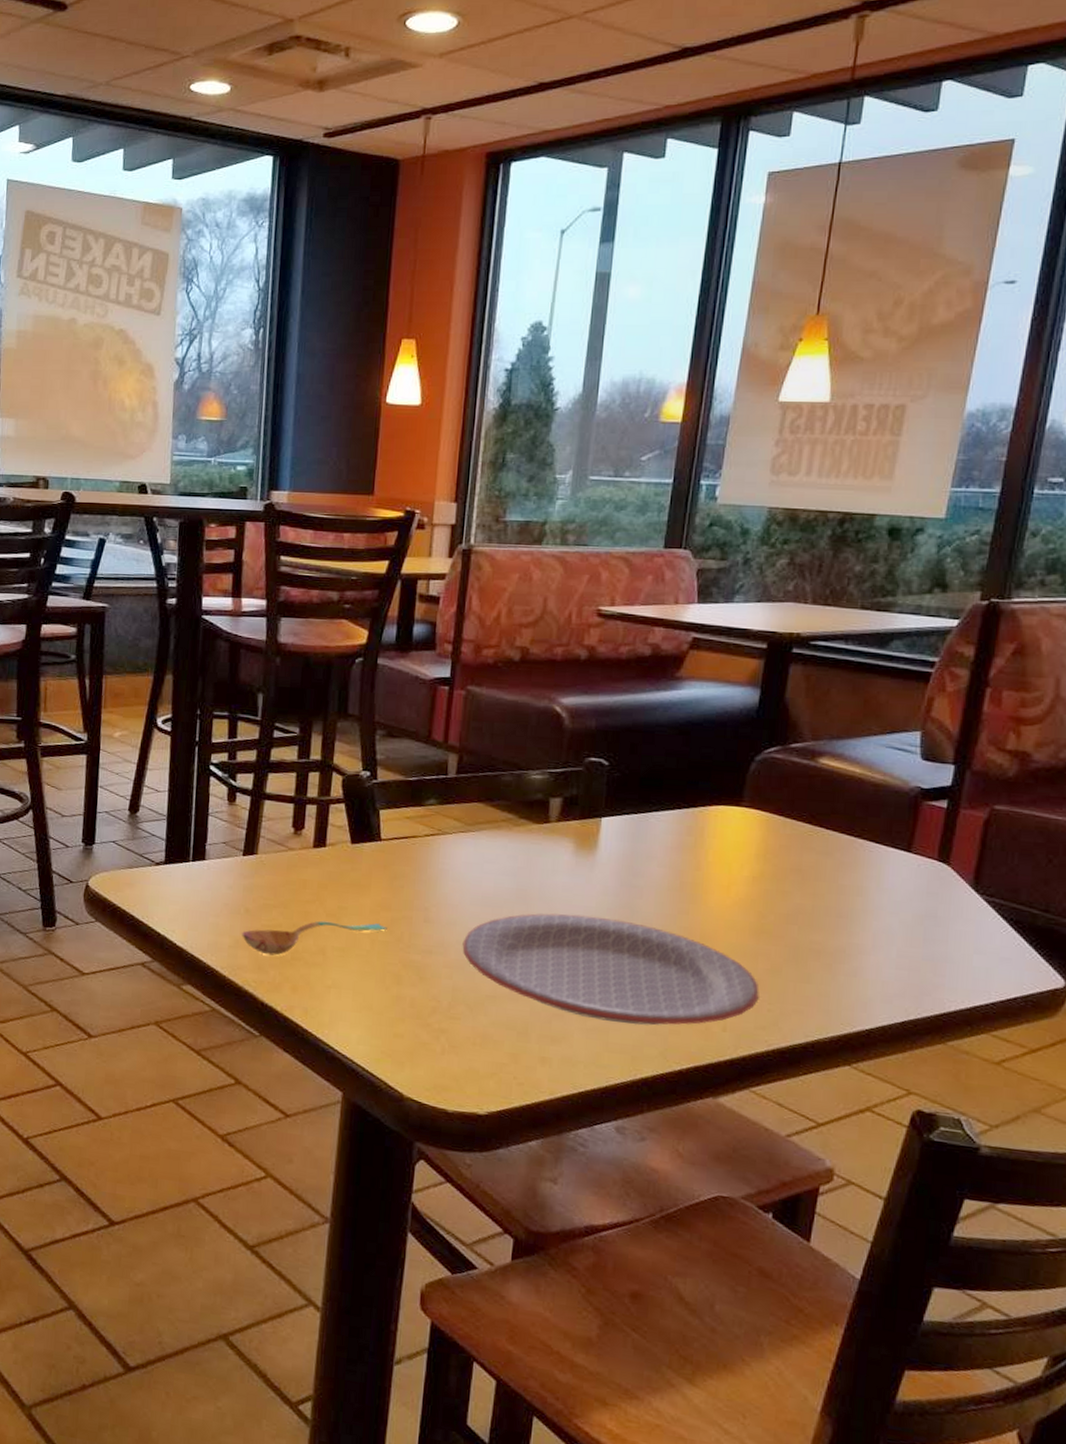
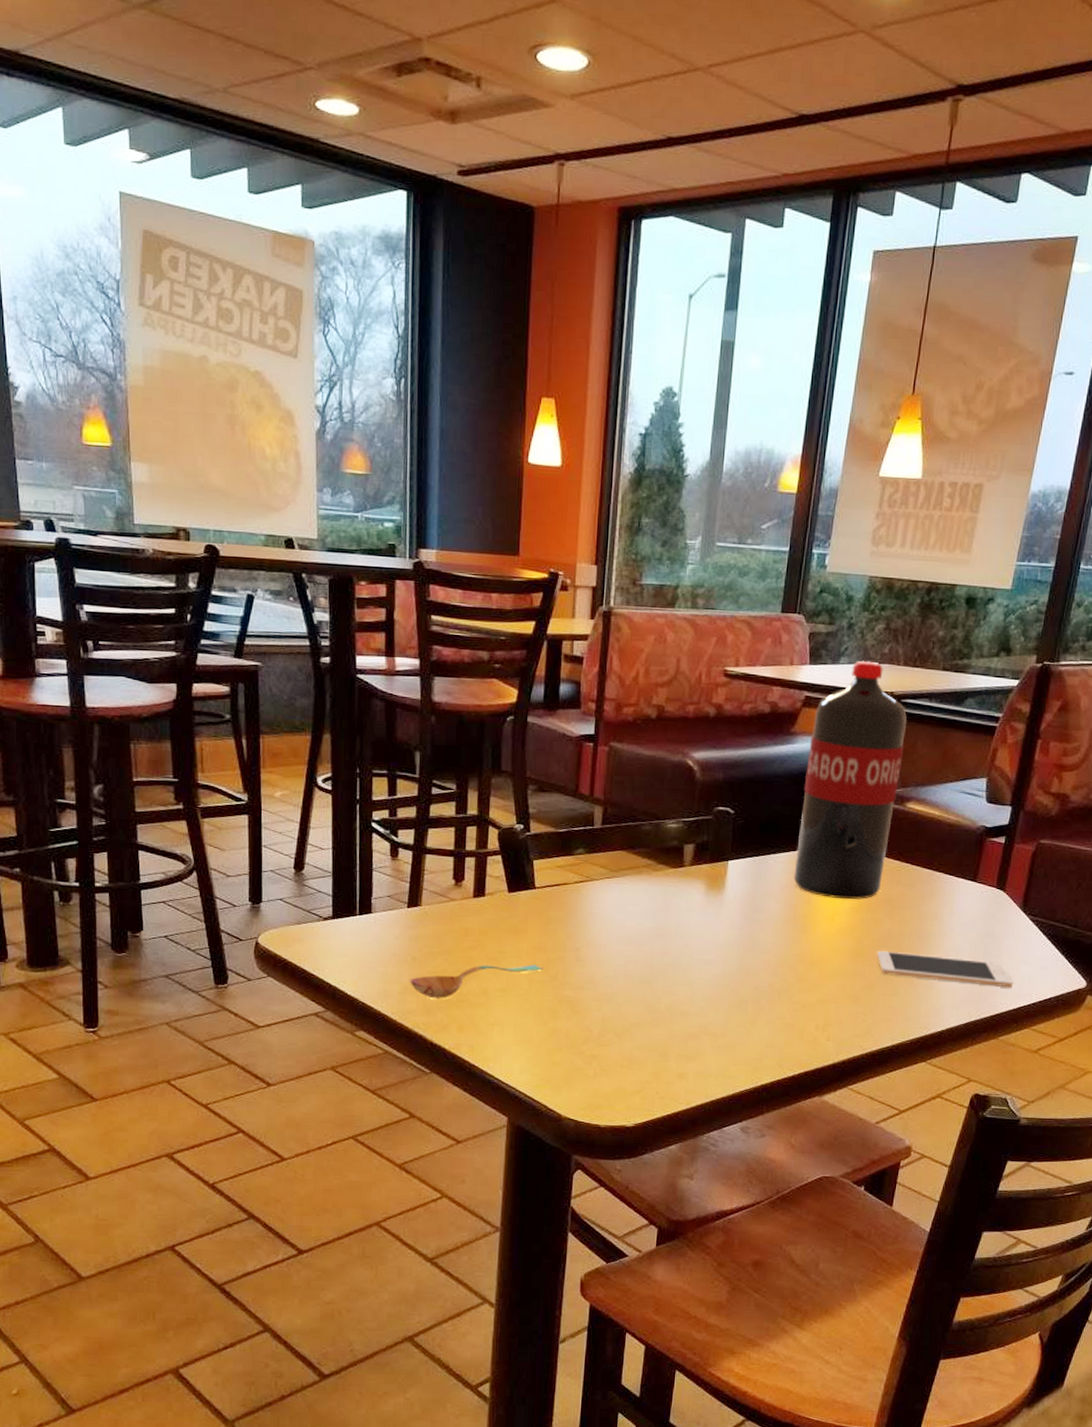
plate: present [462,913,759,1026] -> none [610,947,856,1040]
pop: none [680,598,817,867] -> present [793,660,907,900]
cell phone: none [783,928,964,981] -> present [876,950,1013,987]

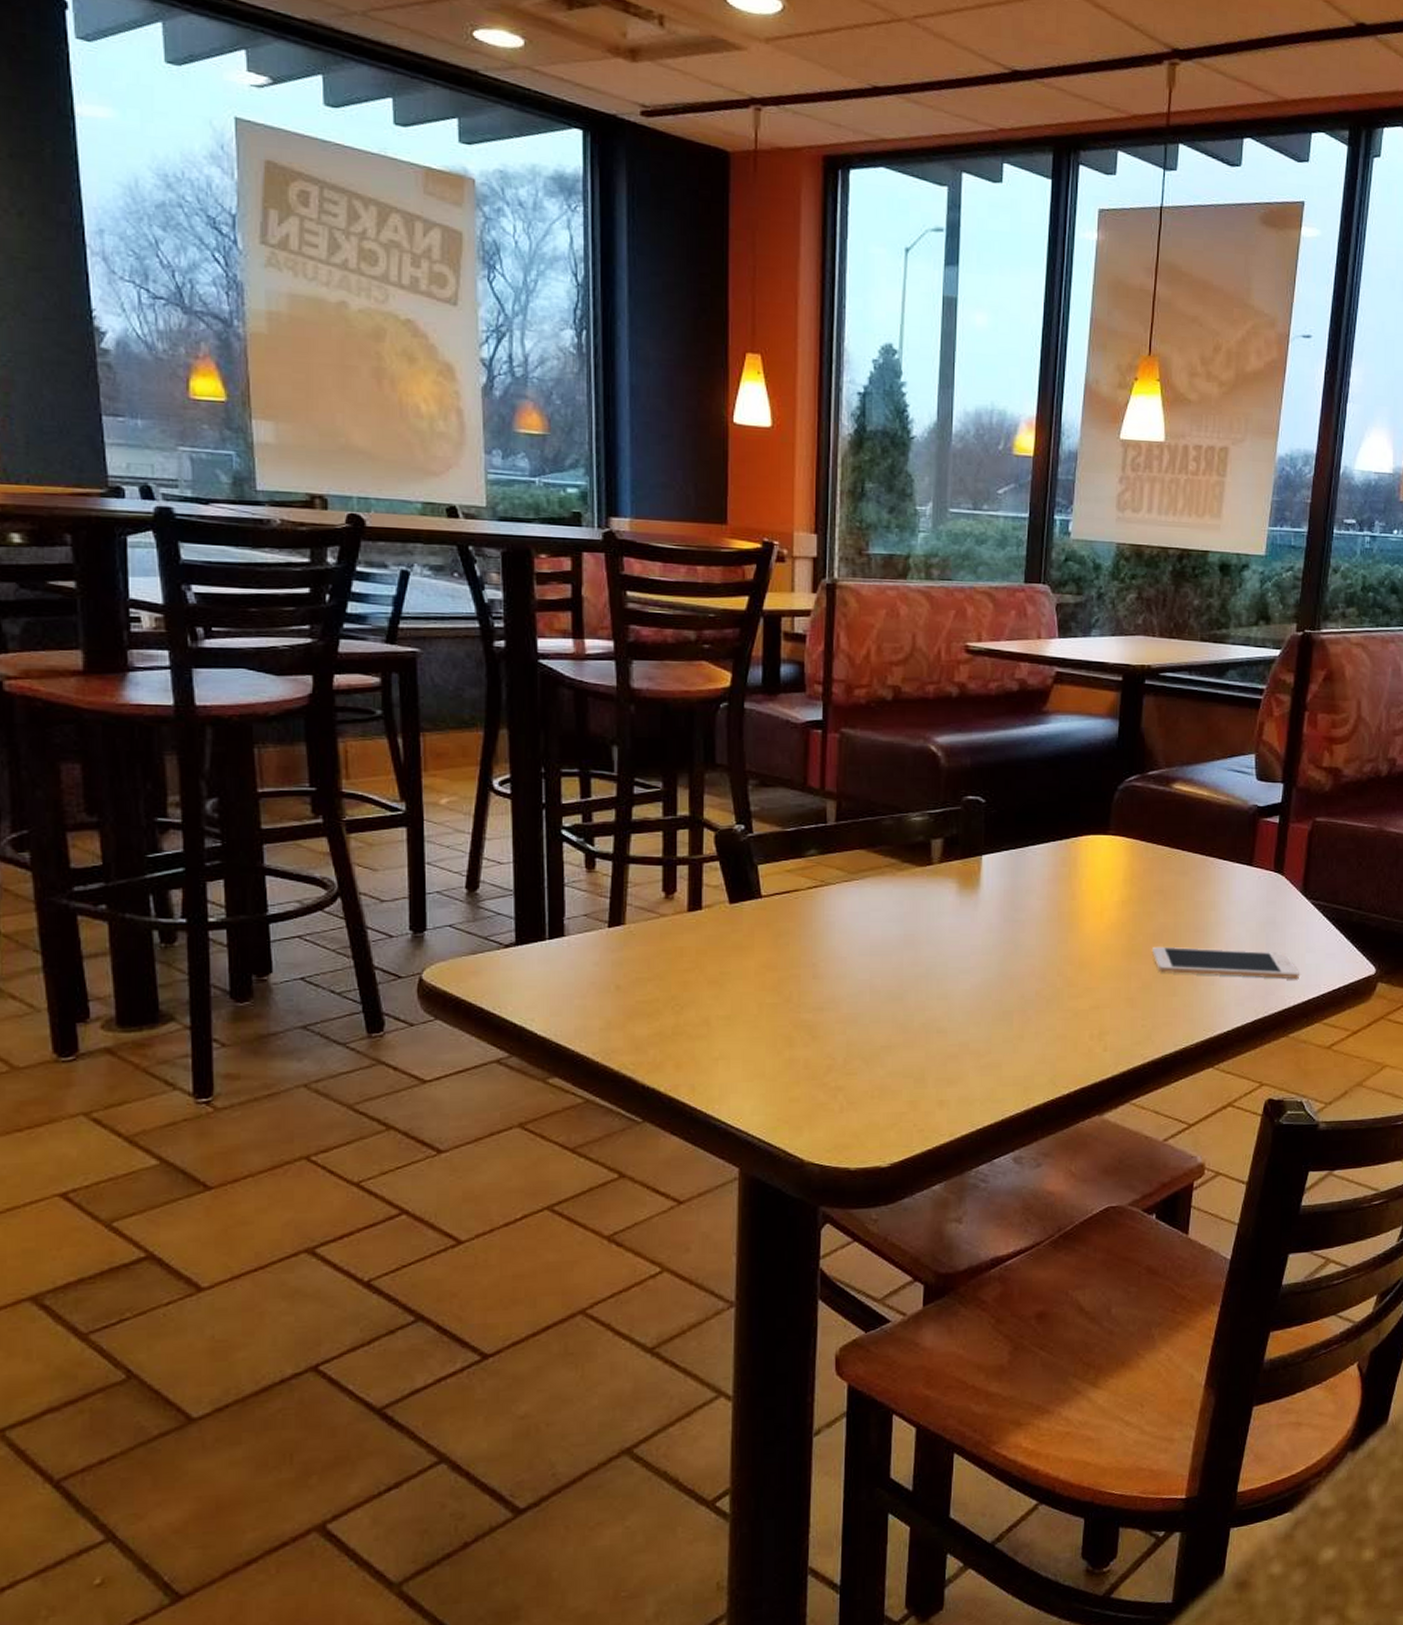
soupspoon: present [410,964,543,999] -> none [614,986,775,1033]
pop: present [793,660,907,900] -> none [1055,632,1166,892]

